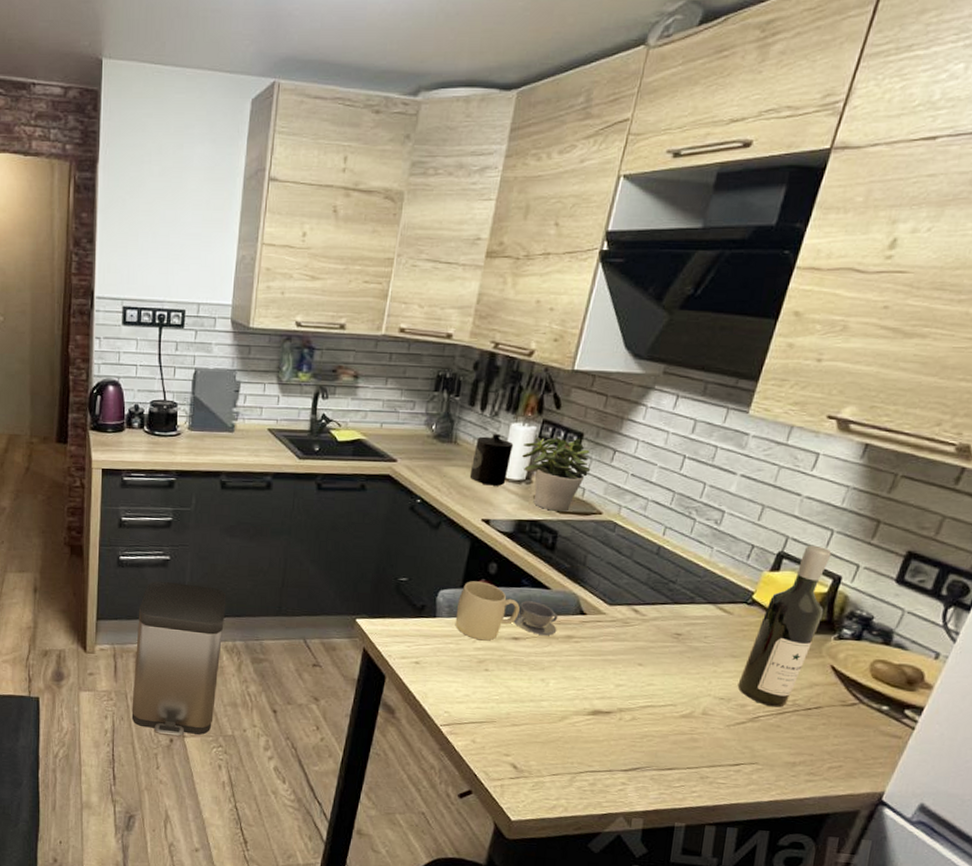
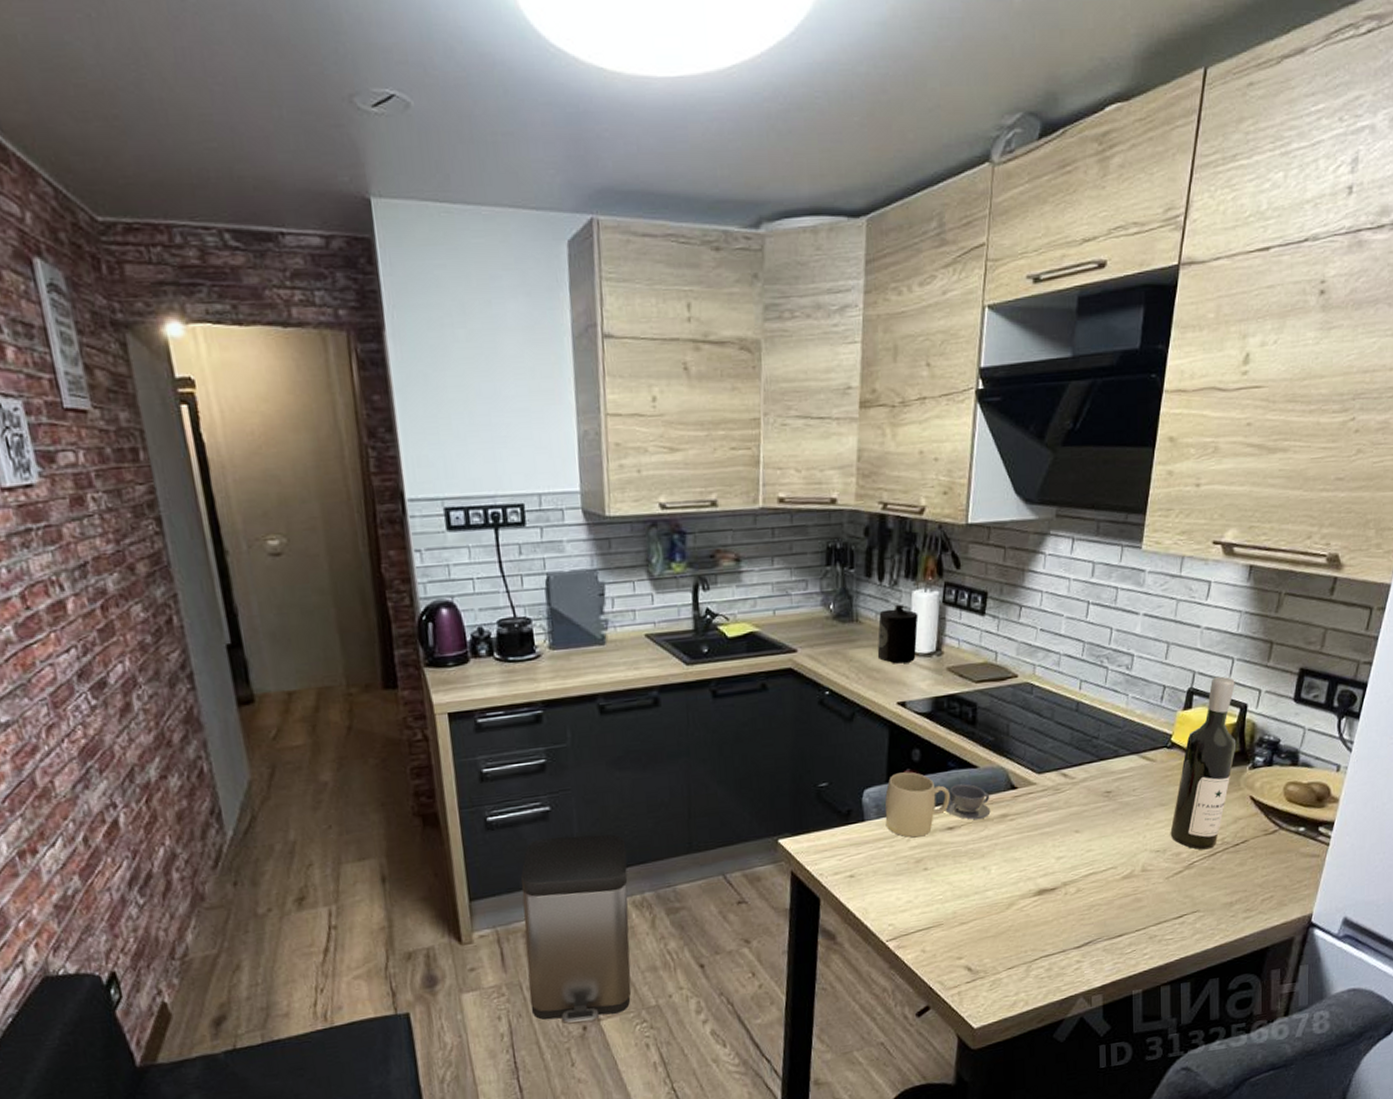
potted plant: present [522,437,591,512] -> none [928,597,1000,681]

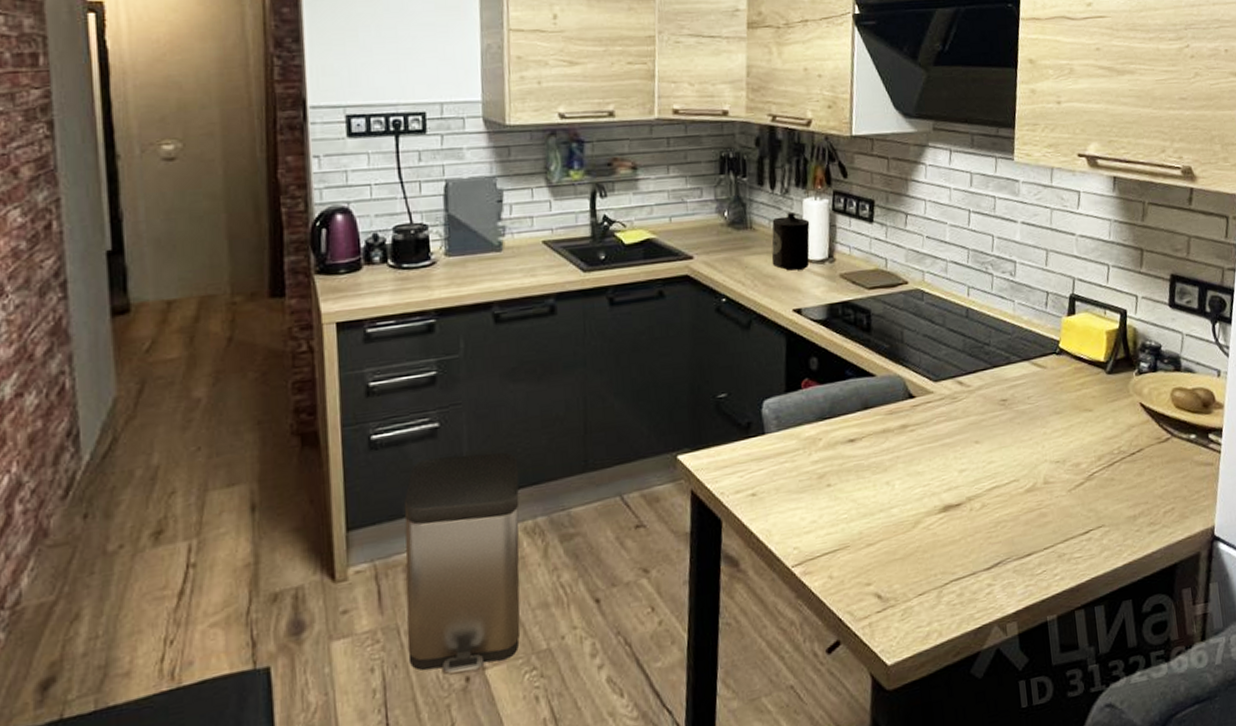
mug: present [884,771,950,838] -> none [784,381,850,451]
teacup: present [945,783,991,820] -> none [845,393,891,431]
bottle: present [1170,676,1237,850] -> none [1067,282,1121,460]

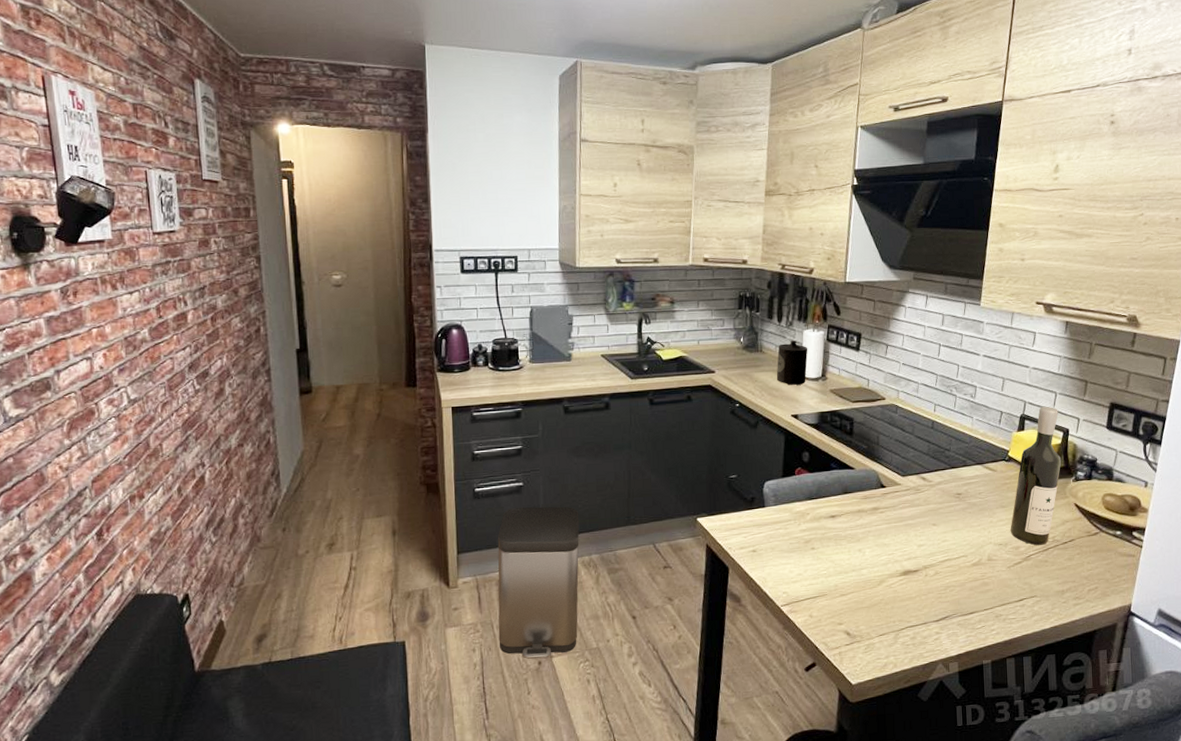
bottle: none [1067,282,1121,460] -> present [1010,406,1062,546]

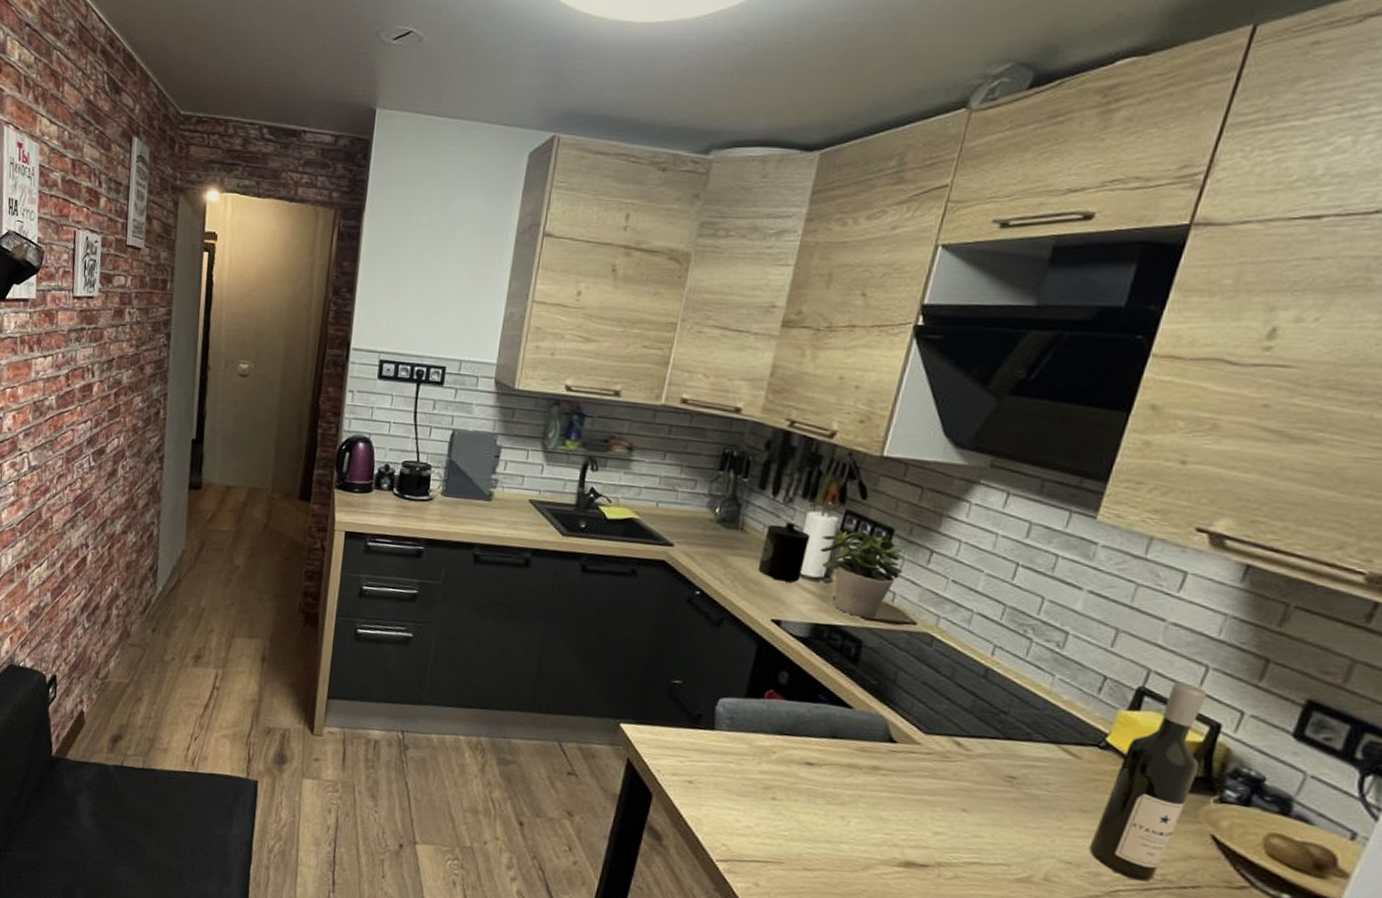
pedal bin: present [497,506,579,659] -> none [358,659,472,843]
potted plant: none [816,337,871,401] -> present [820,531,903,618]

